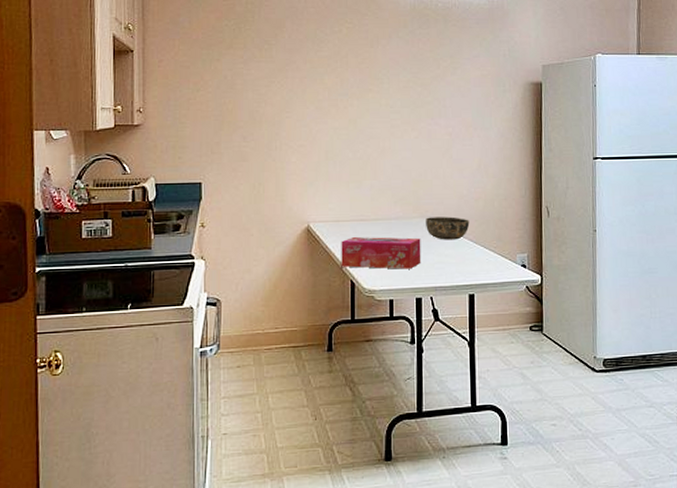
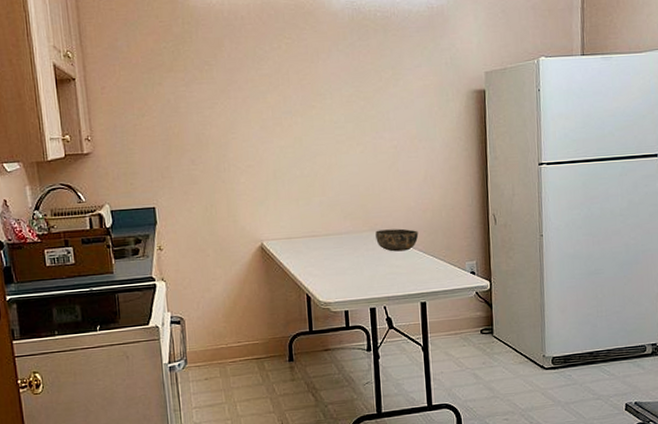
tissue box: present [341,236,421,269] -> none [294,251,374,282]

